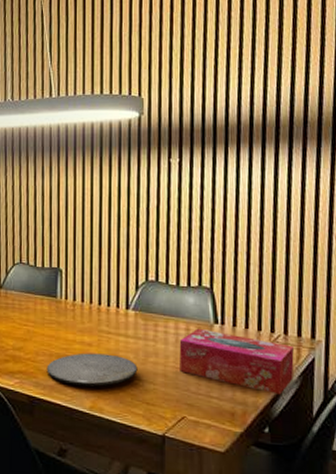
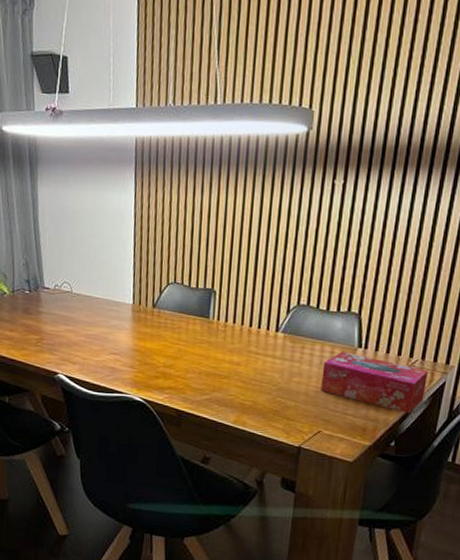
plate: present [46,353,138,387] -> none [195,371,282,403]

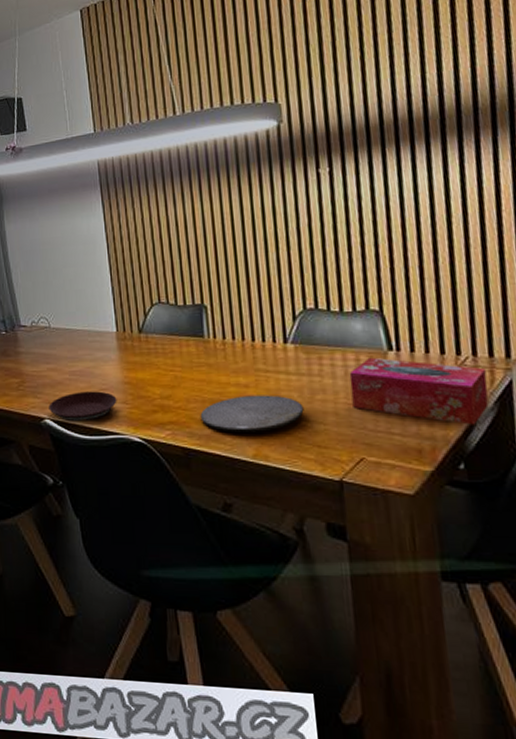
plate: none [63,353,126,380] -> present [48,391,117,422]
plate: none [195,371,282,403] -> present [200,395,304,432]

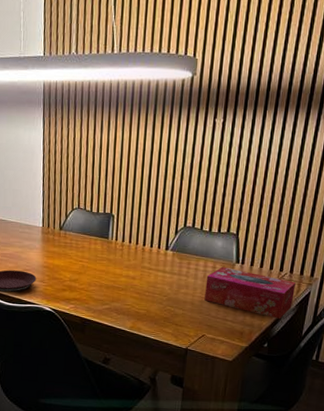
plate: present [200,395,304,432] -> none [97,284,171,311]

